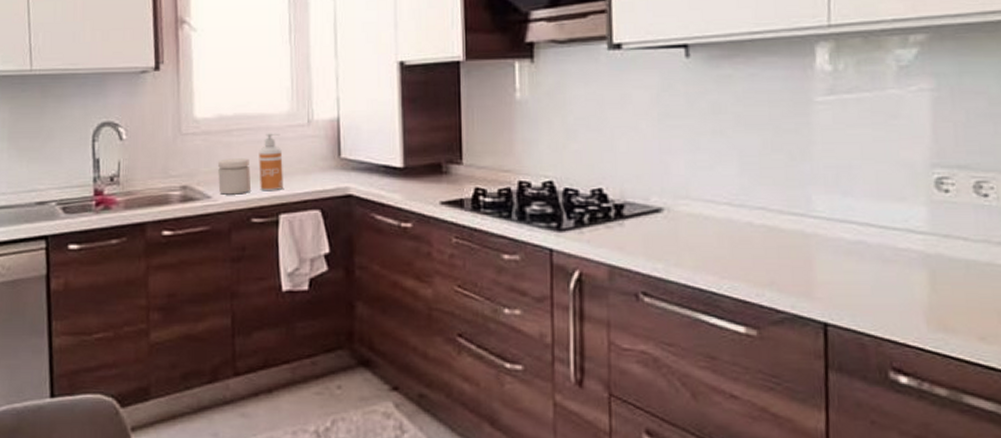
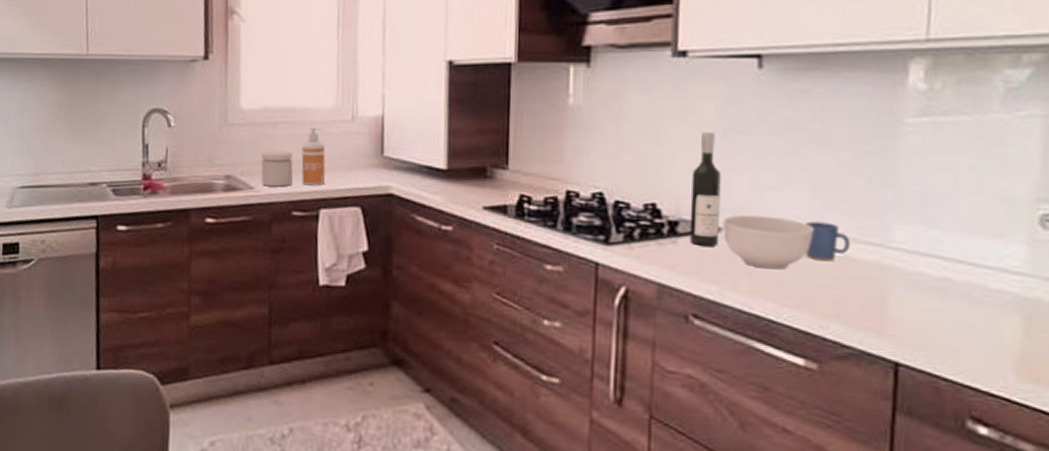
bottle: none [633,118,662,226] -> present [689,131,721,246]
bowl: none [663,194,746,244] -> present [722,214,815,270]
mug: none [737,197,778,233] -> present [806,221,851,262]

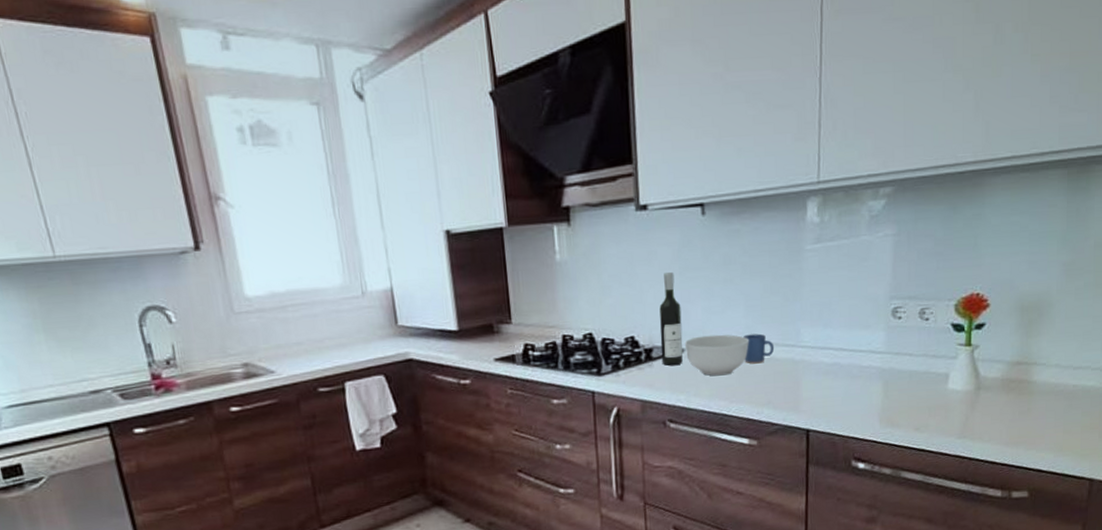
jar: present [261,151,293,187] -> none [276,332,313,368]
soap dispenser: present [301,127,326,186] -> none [316,306,345,362]

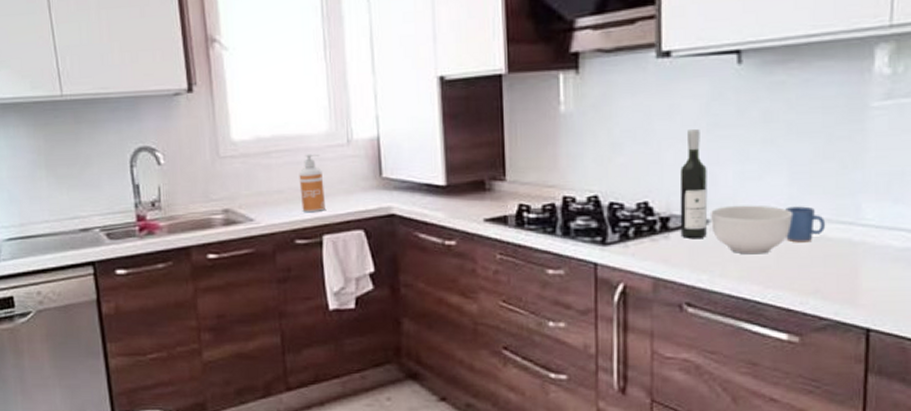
soap dispenser: none [316,306,345,362] -> present [299,153,325,213]

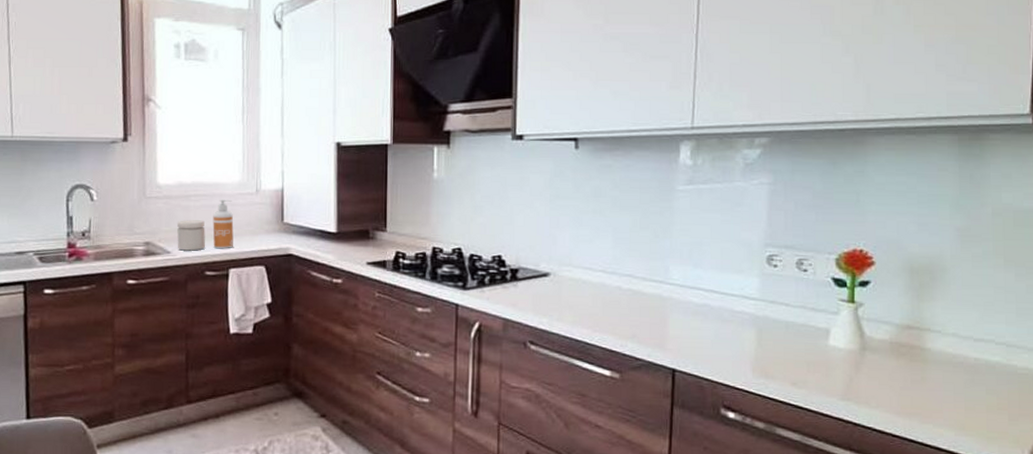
jar: none [257,180,293,217] -> present [176,220,205,251]
bottle: present [679,128,708,238] -> none [526,198,549,288]
bowl: present [709,205,794,255] -> none [550,262,617,304]
mug: present [786,206,826,243] -> none [610,266,642,296]

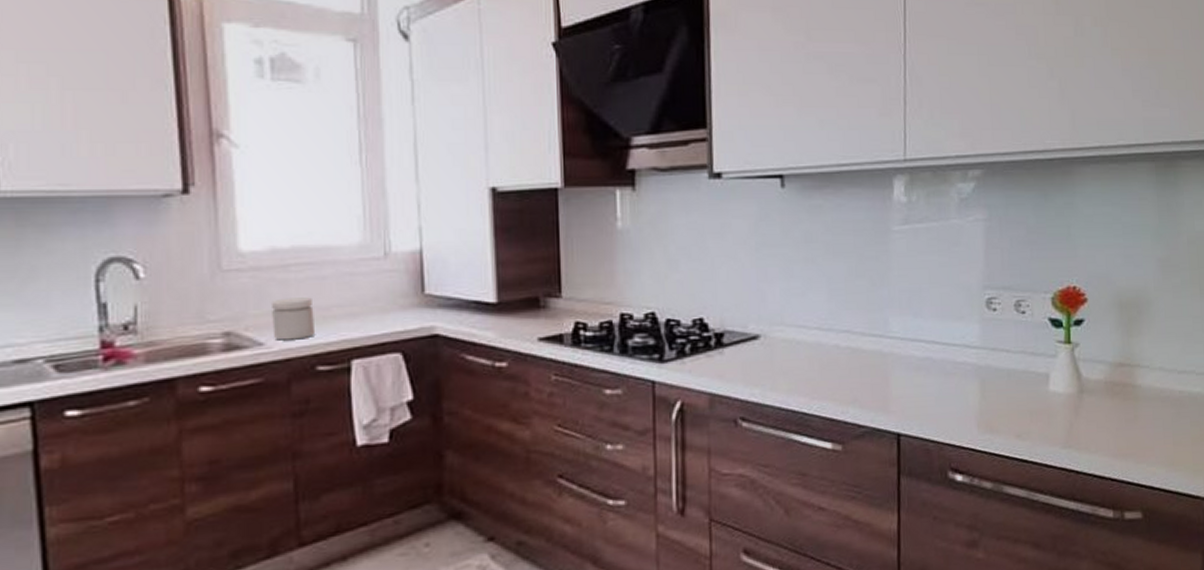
soap dispenser: present [212,199,234,249] -> none [324,267,355,335]

